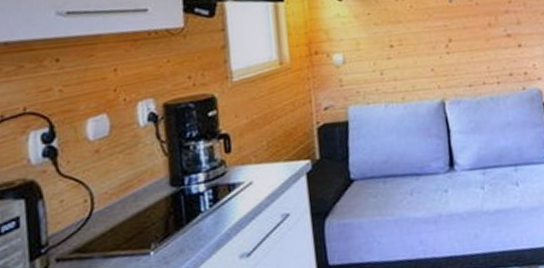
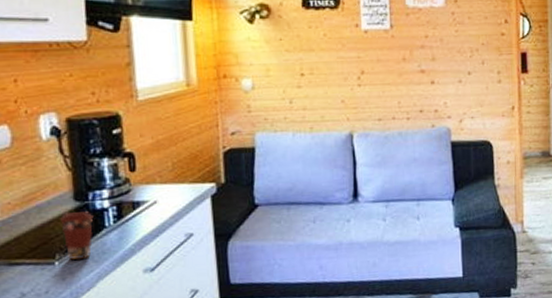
coffee cup: none [156,197,190,249] -> present [60,211,94,260]

